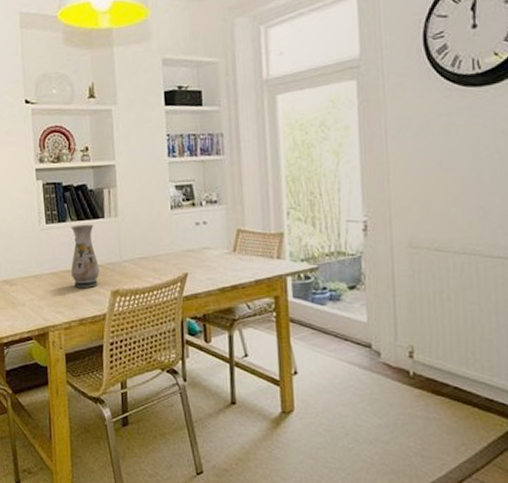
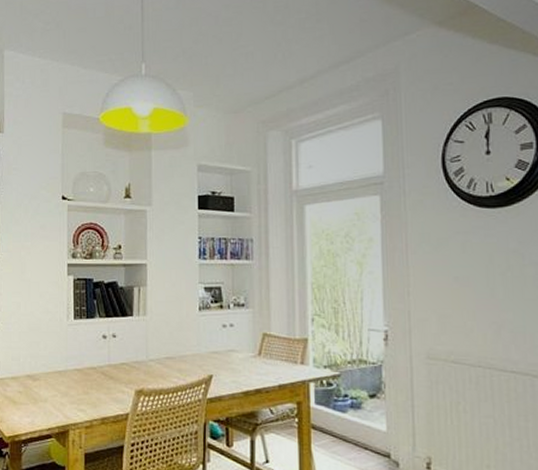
vase: present [71,224,100,288] -> none [96,321,125,386]

